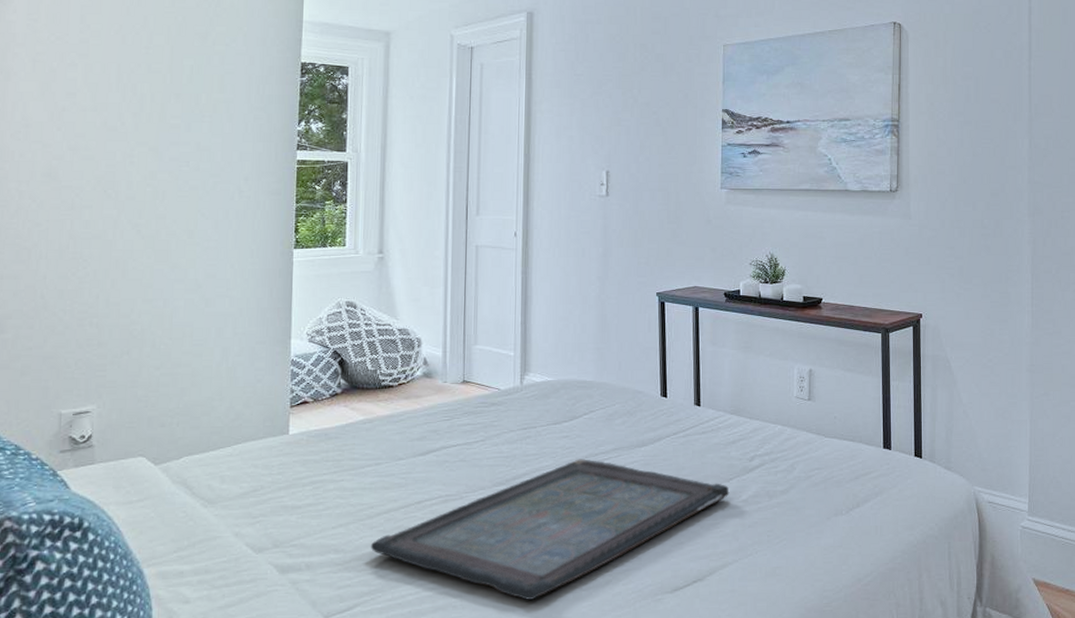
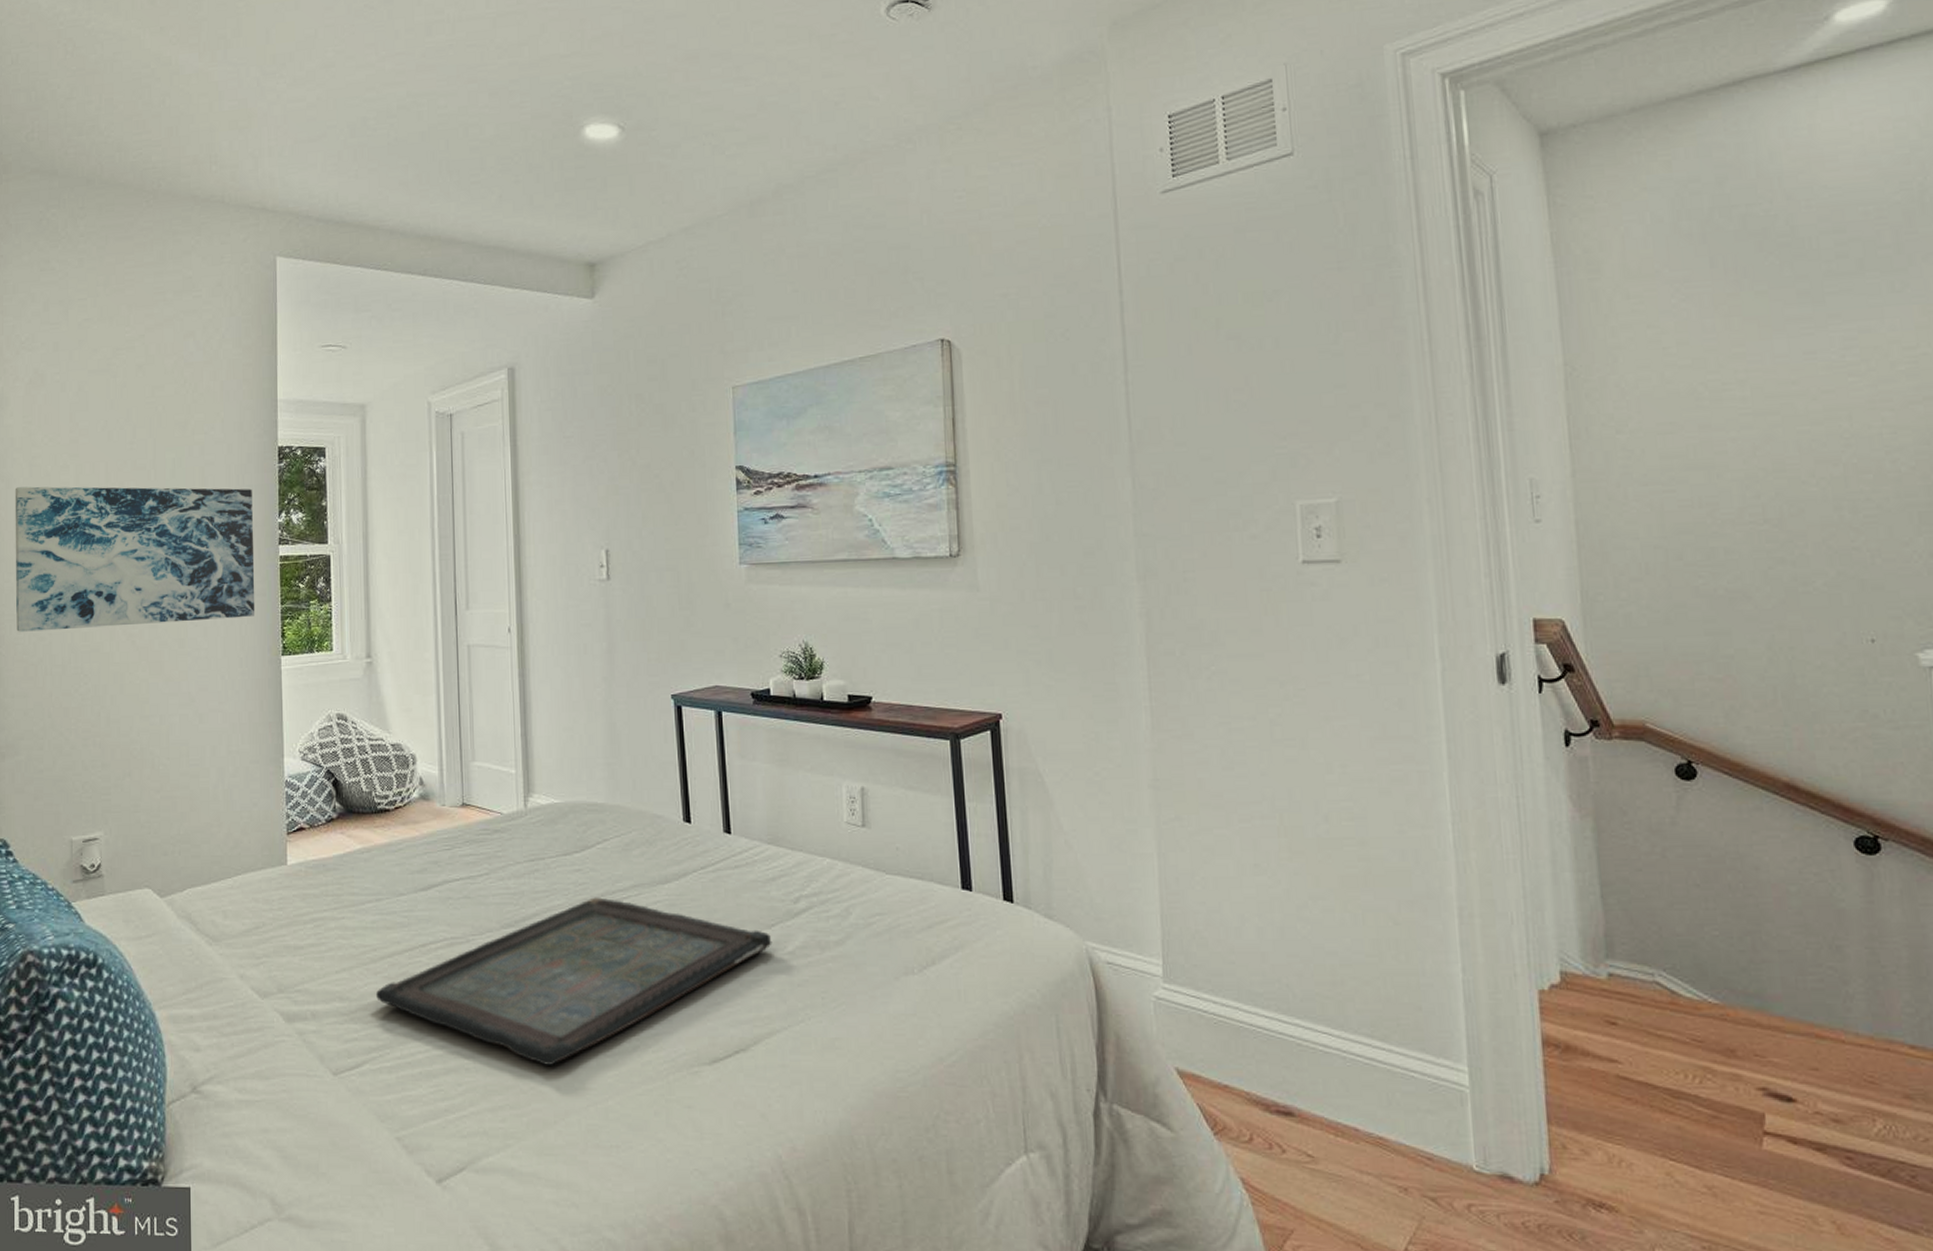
wall art: none [9,80,272,217] -> present [15,486,255,632]

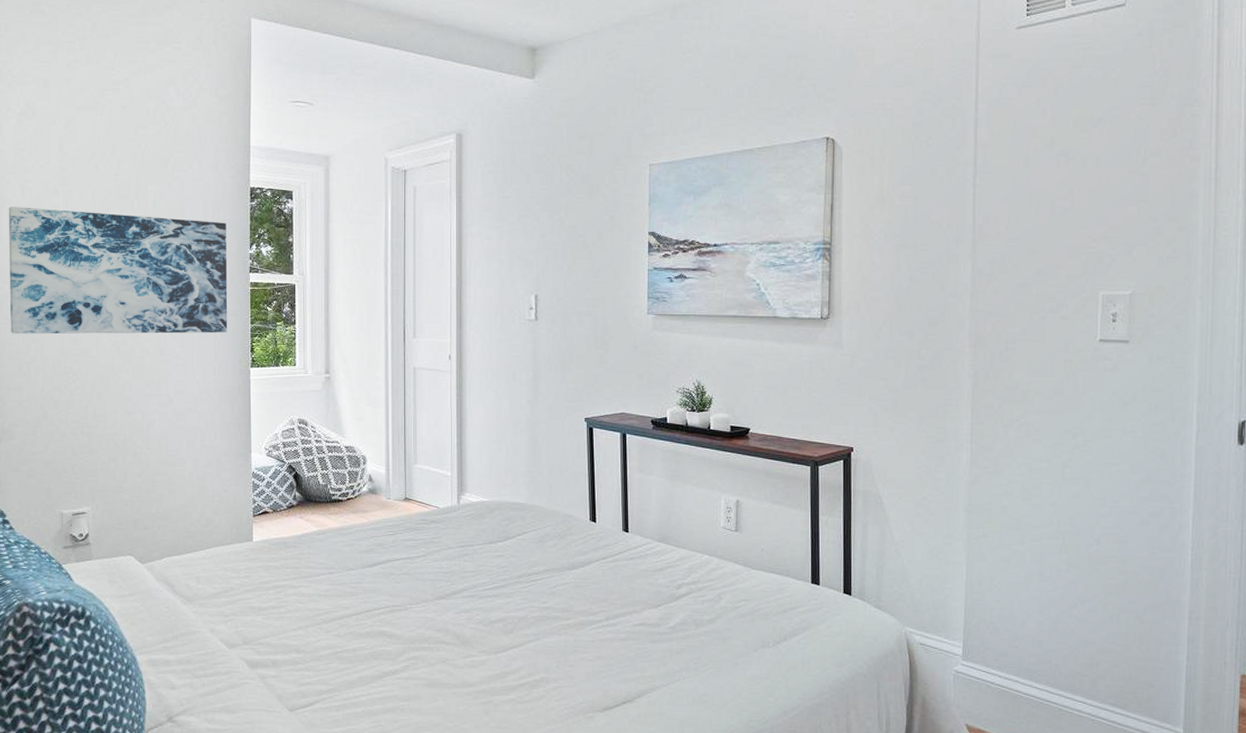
serving tray: present [375,897,772,1065] -> none [326,578,657,708]

